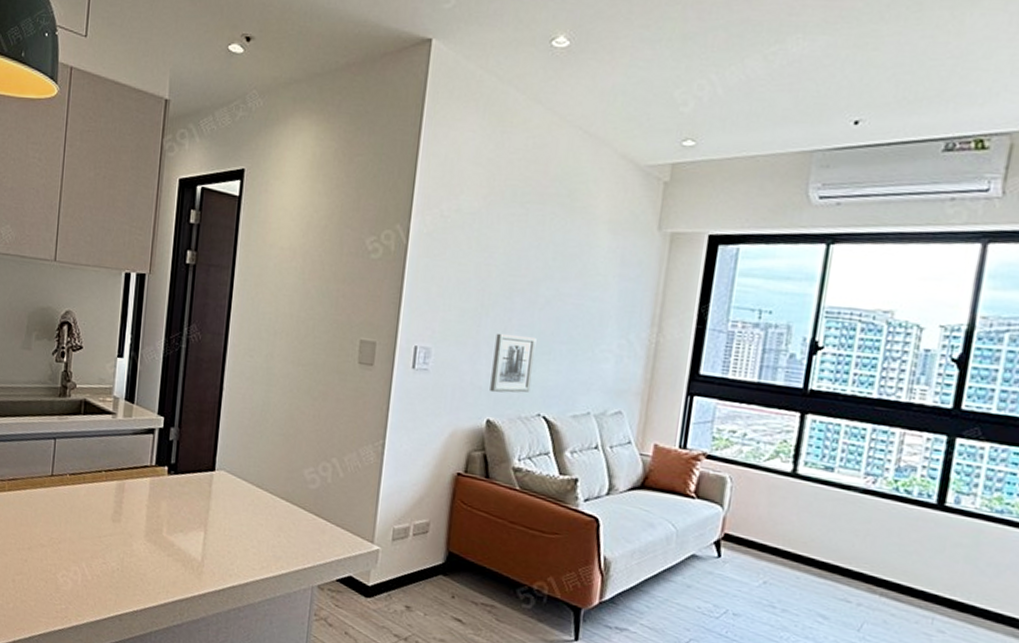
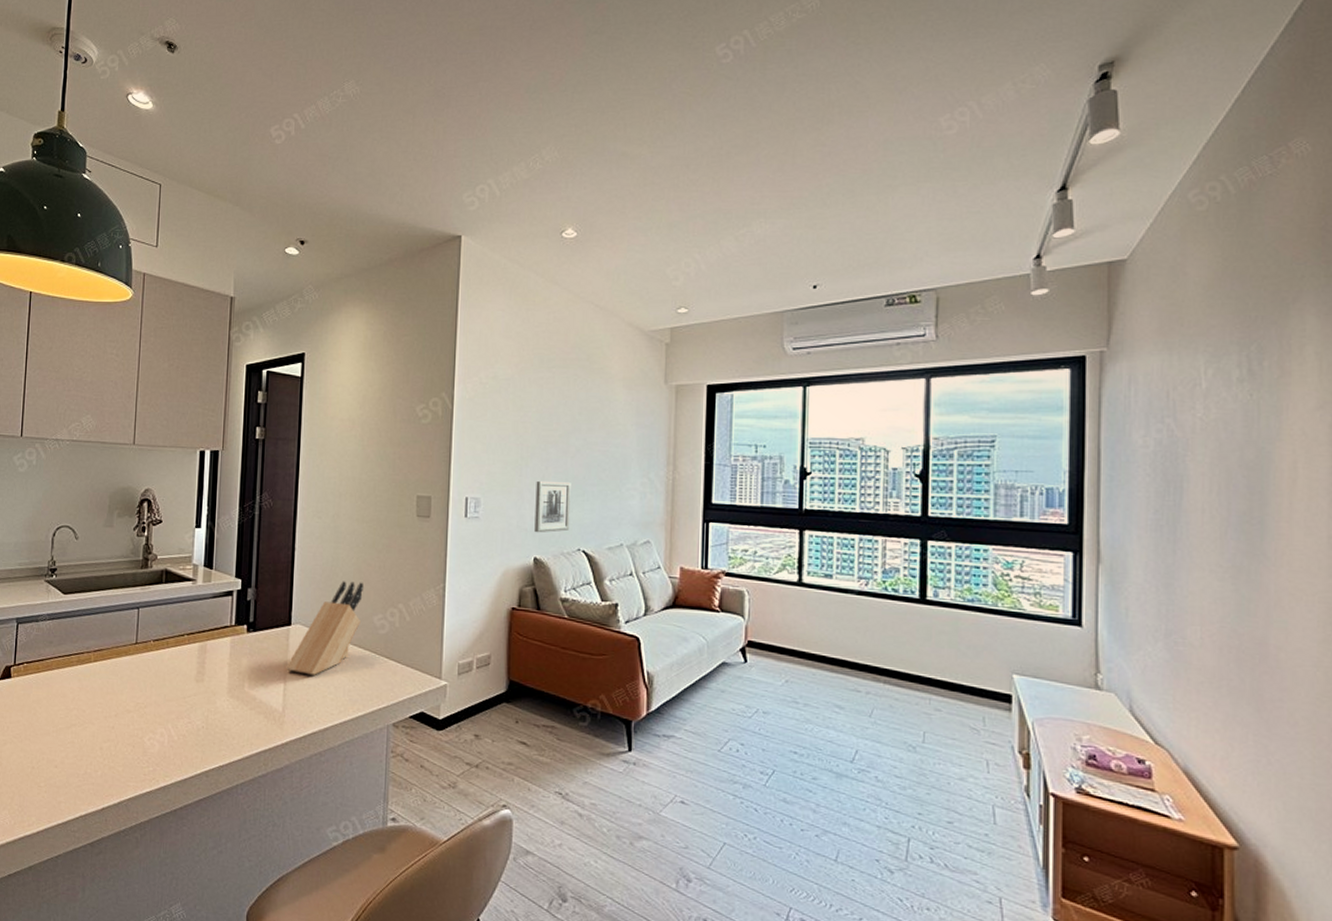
knife block: none [207,428,295,527] -> present [286,581,363,675]

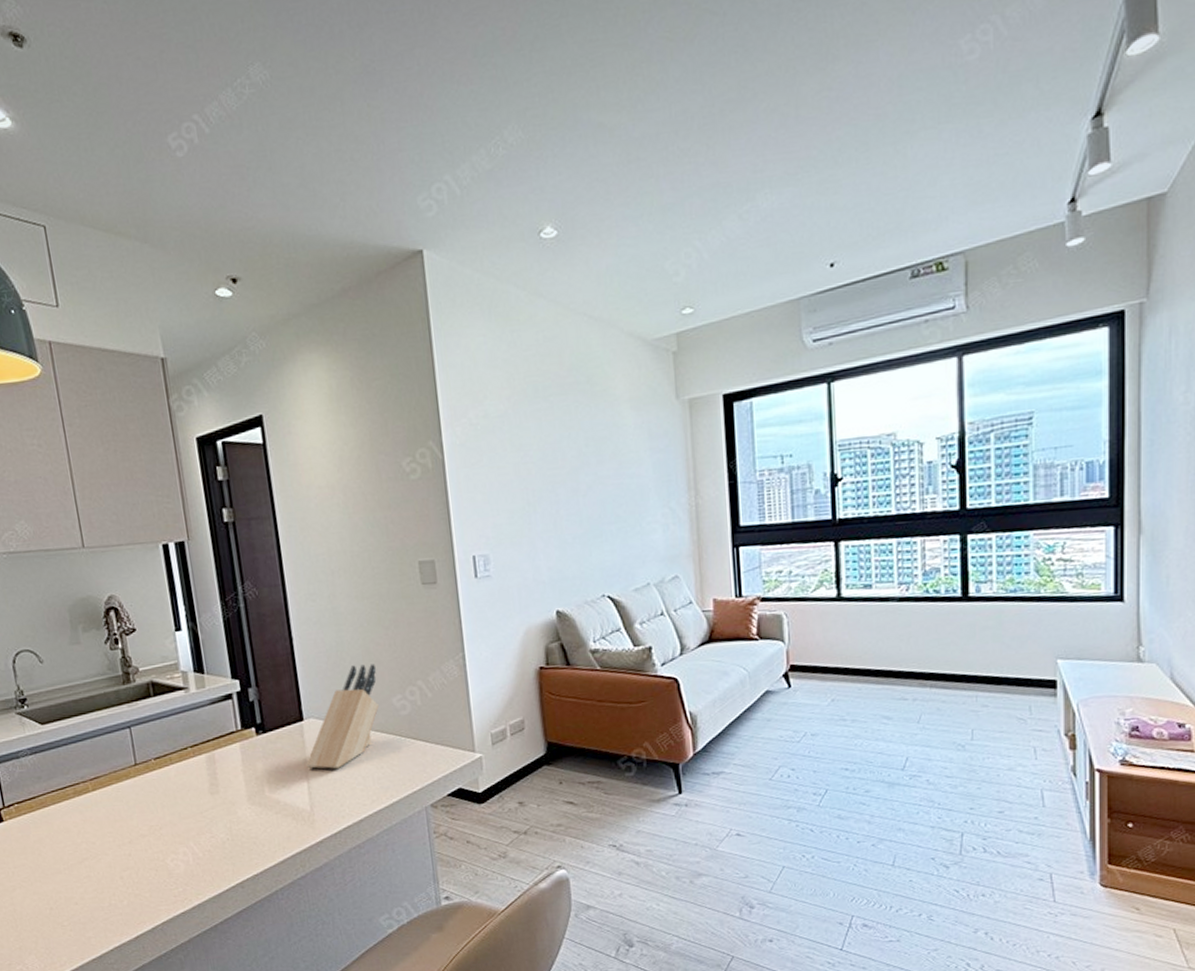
wall art: present [534,480,571,533] -> none [548,524,591,584]

